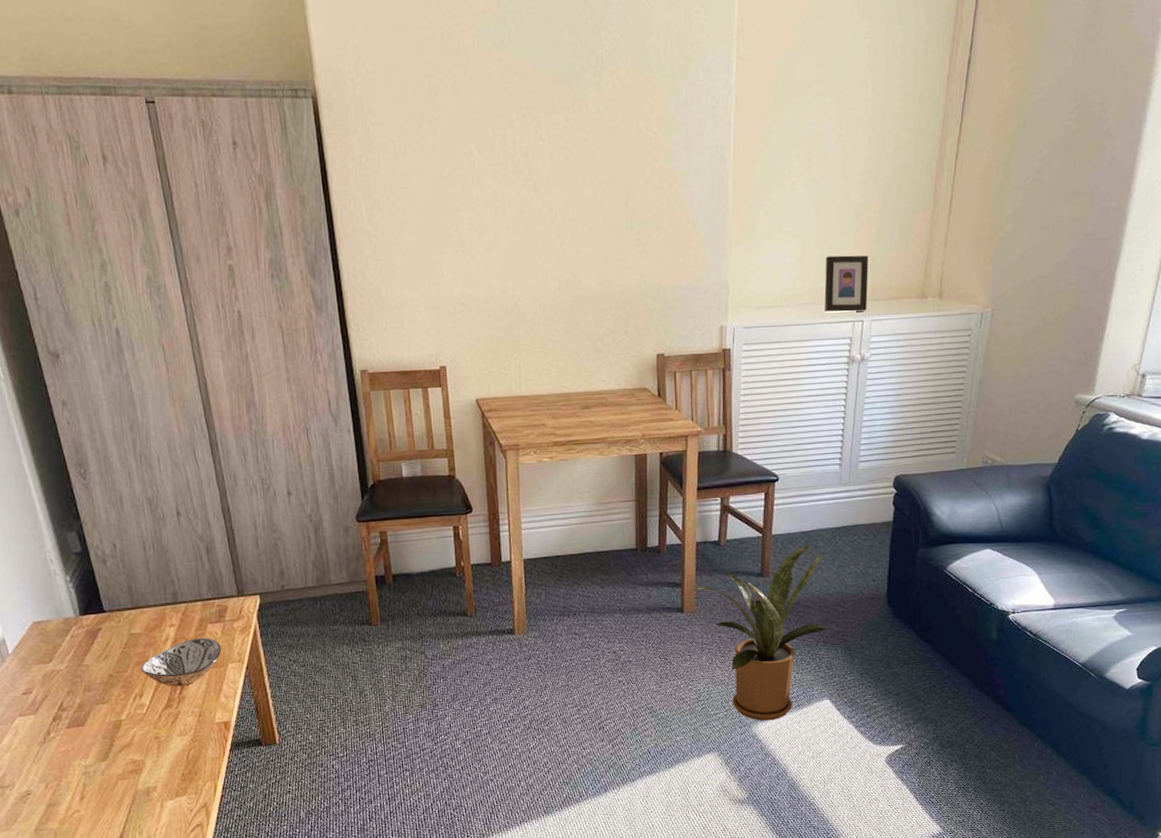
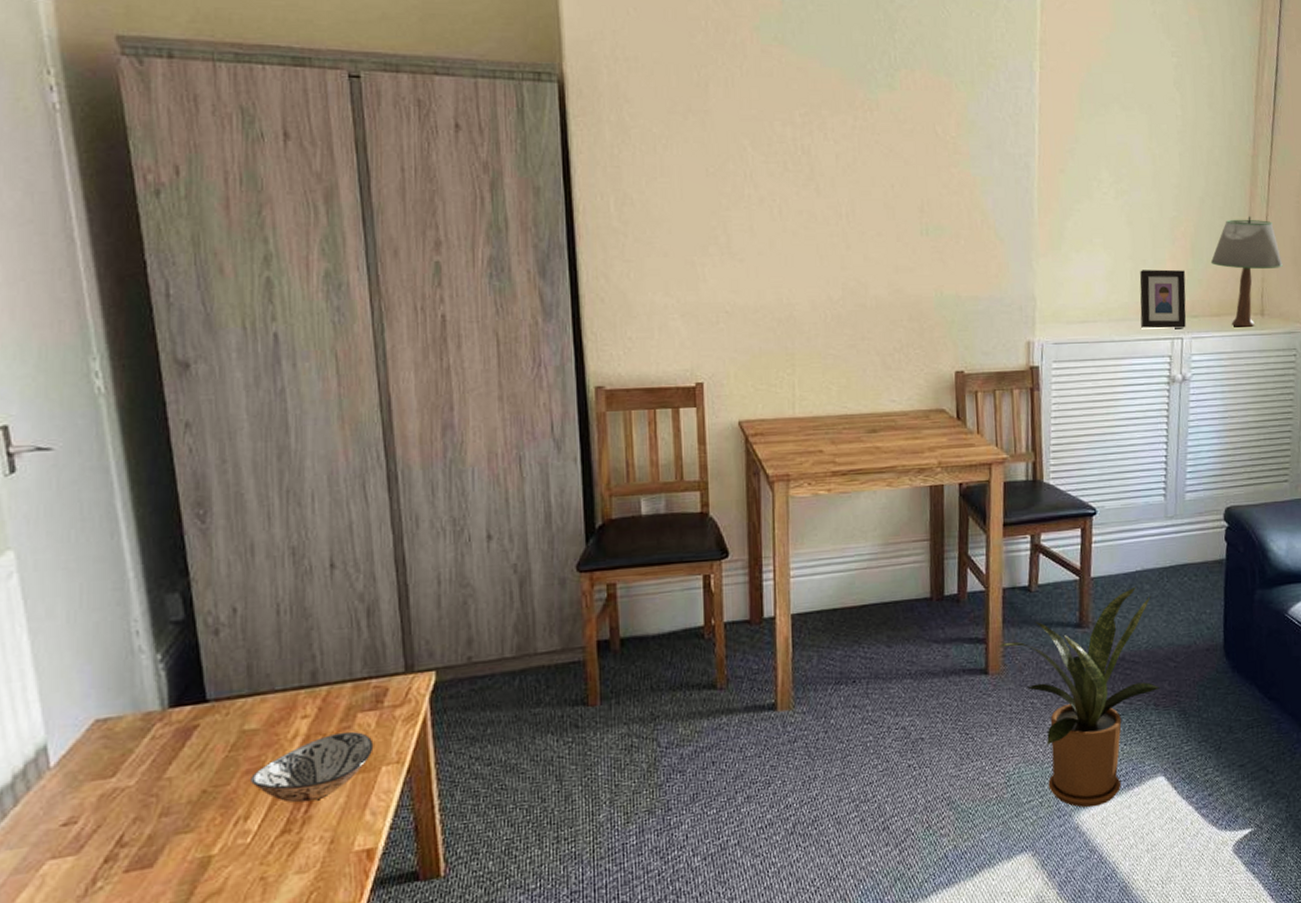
table lamp: none [893,200,964,310] -> present [1210,216,1283,327]

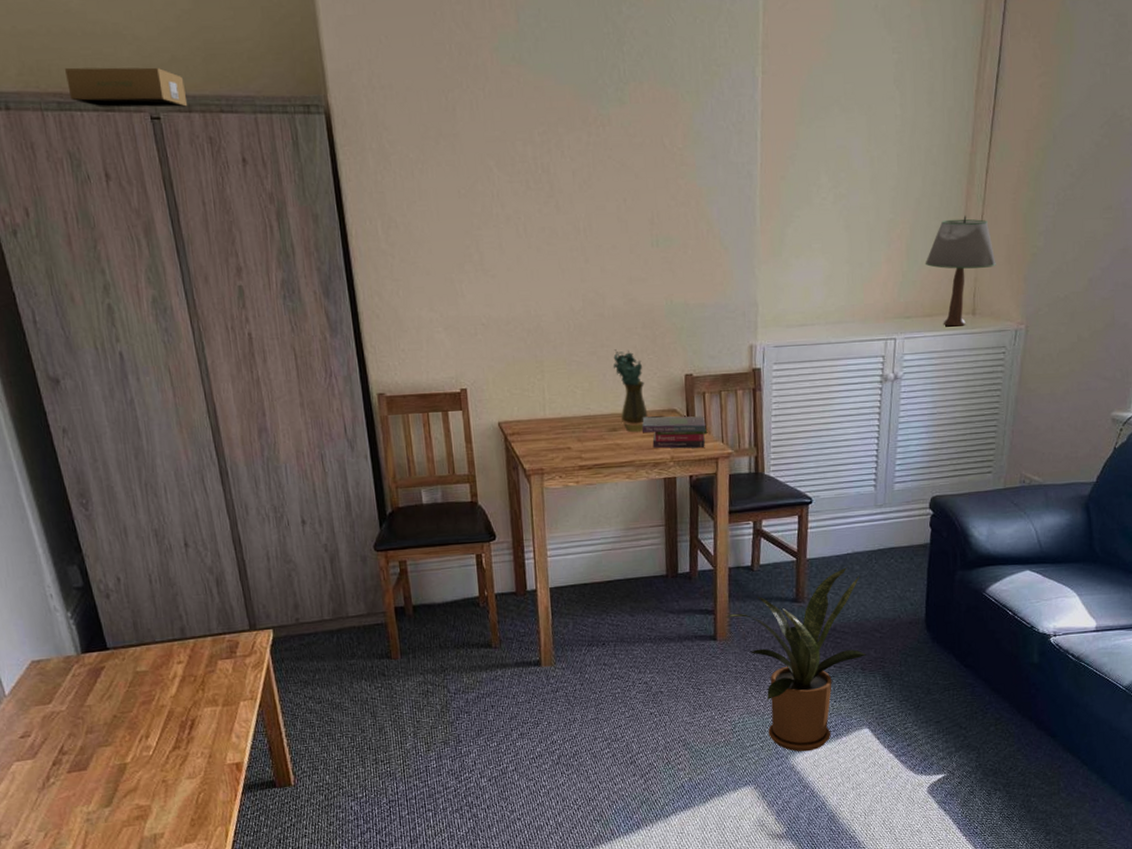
box: none [250,17,396,66] -> present [65,67,188,108]
decorative bowl: present [251,731,374,803] -> none [147,674,233,727]
vase: none [874,343,913,435] -> present [613,349,648,433]
books: none [906,416,979,453] -> present [642,416,707,449]
picture frame: present [1139,269,1187,329] -> none [856,272,900,330]

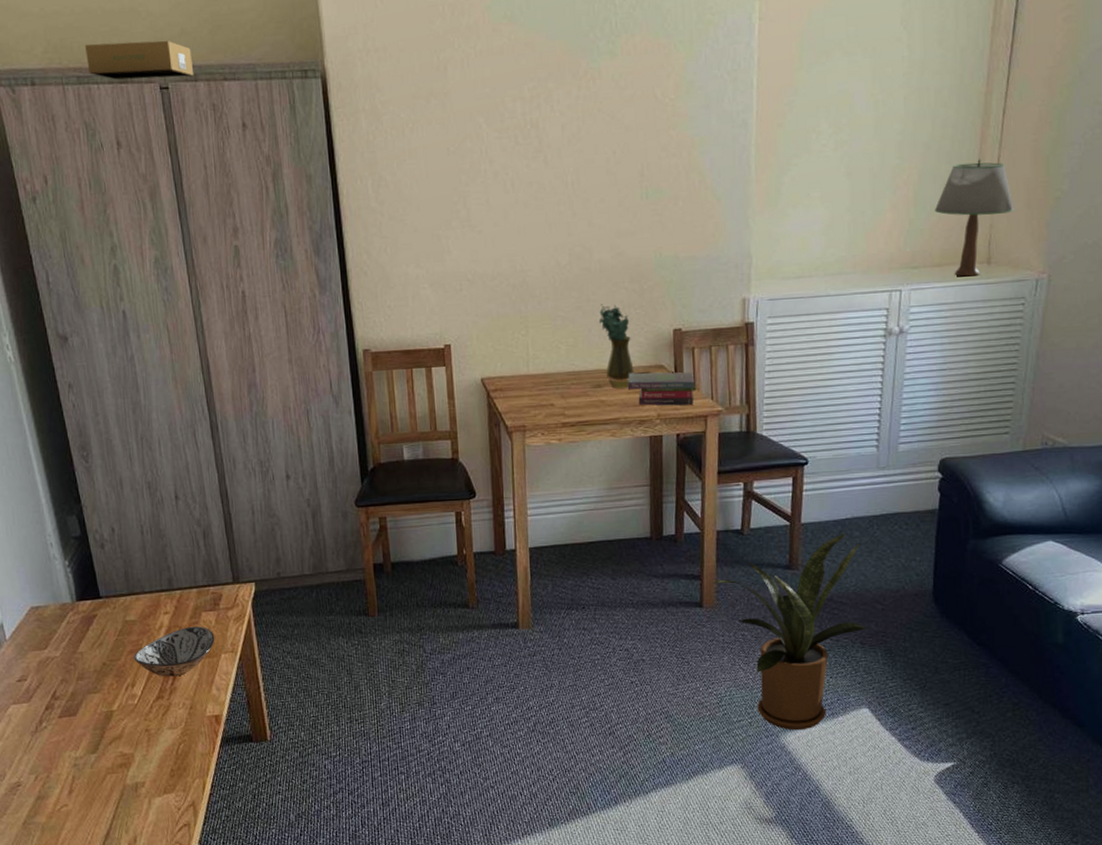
decorative bowl: none [147,674,233,727] -> present [134,626,215,677]

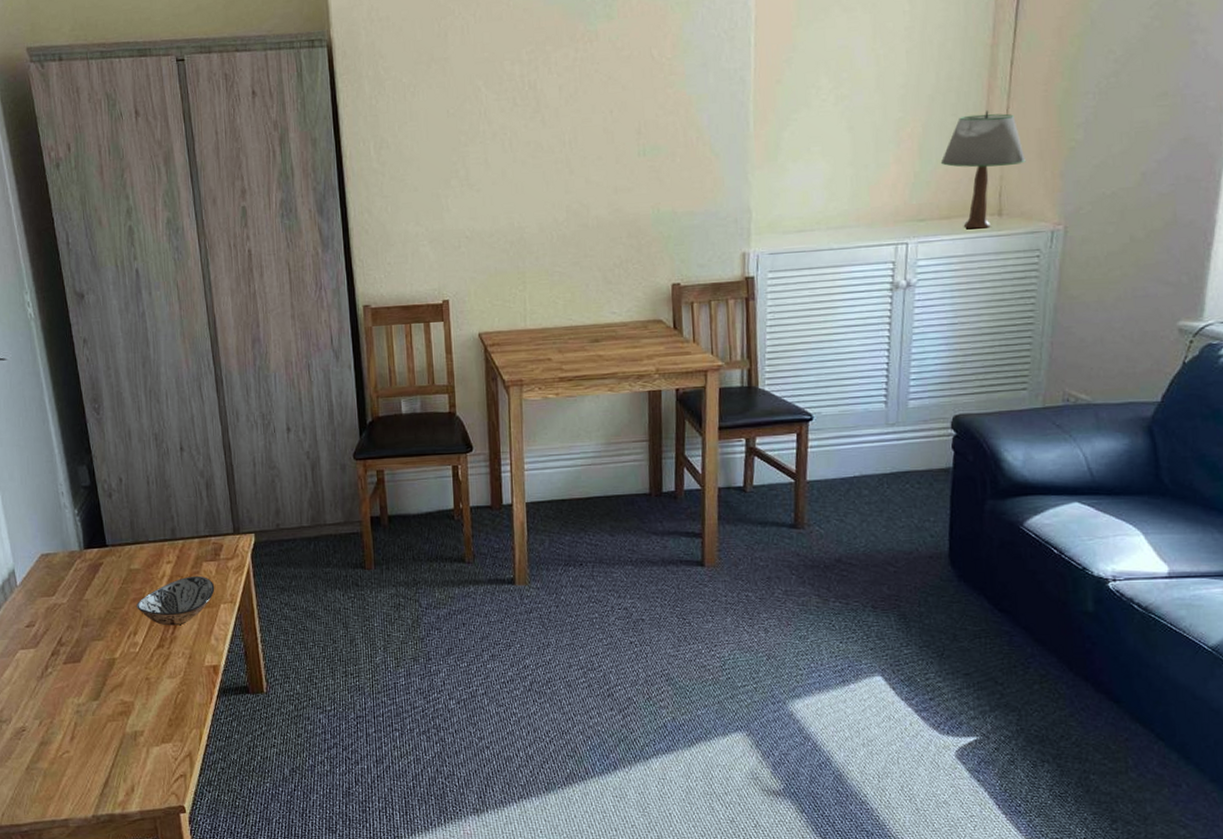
box: present [85,40,194,80] -> none [109,16,208,54]
vase: present [598,304,634,390] -> none [596,259,632,344]
books: present [628,372,695,406] -> none [626,326,695,361]
house plant: present [712,533,868,731] -> none [714,491,879,698]

